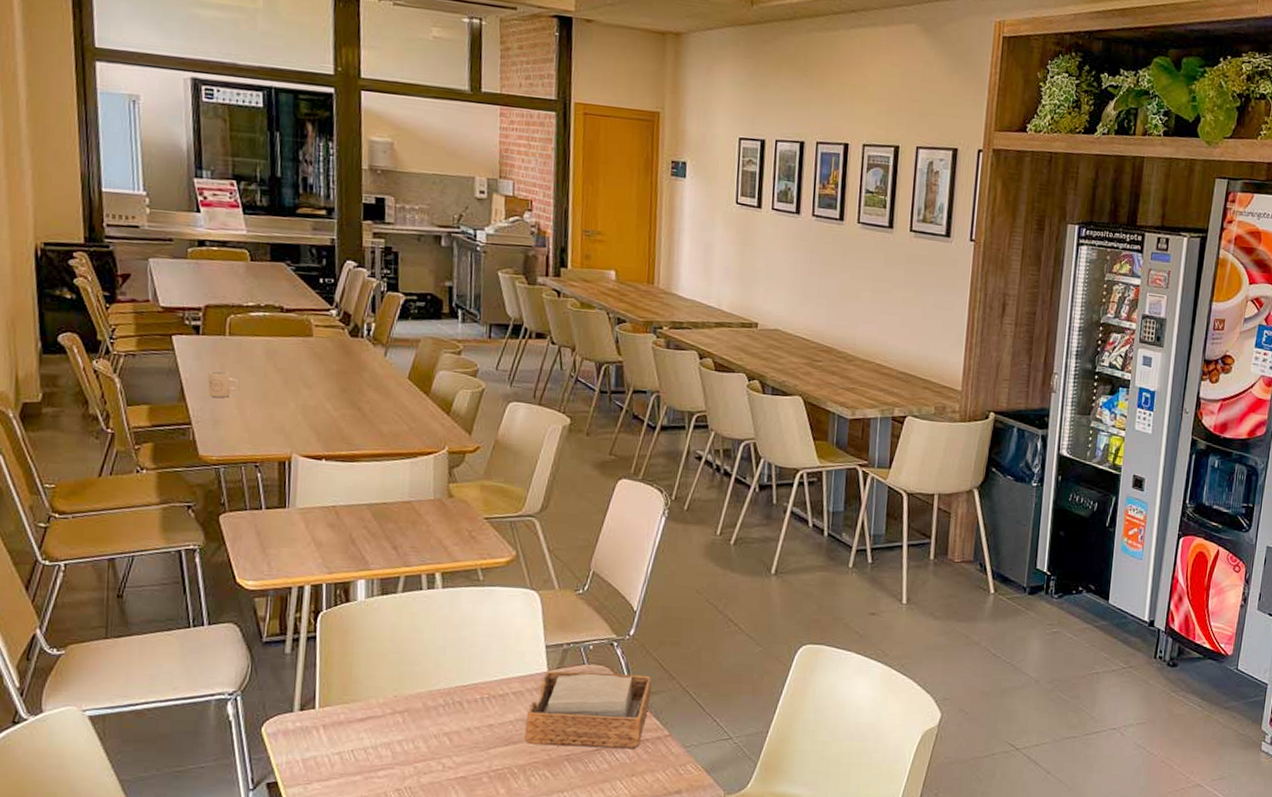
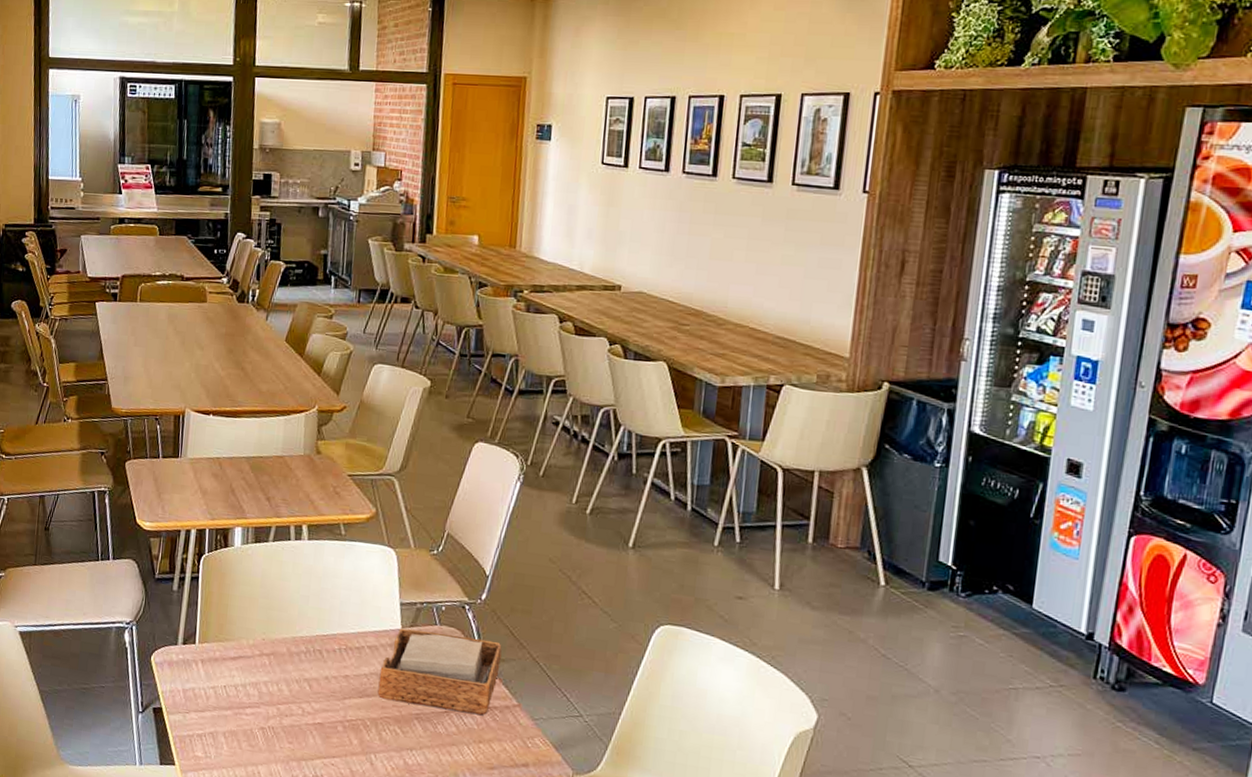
mug: present [207,370,240,398] -> none [121,332,146,357]

